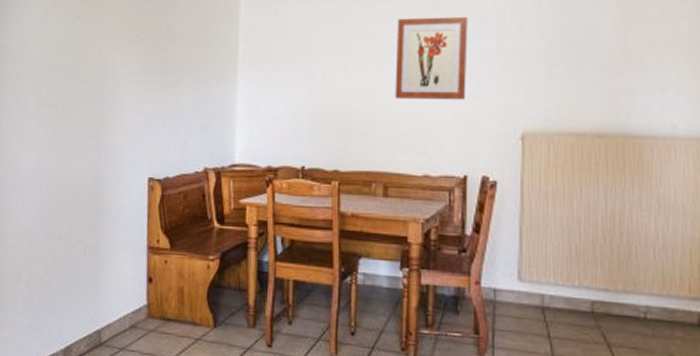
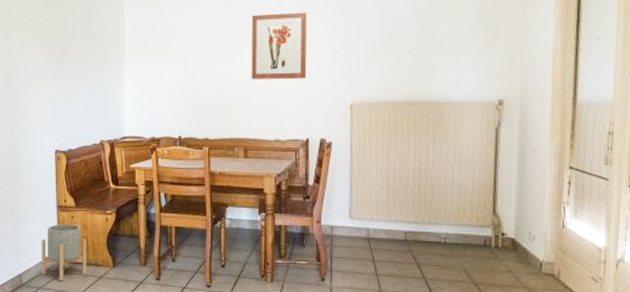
planter: none [124,269,183,341] -> present [41,223,87,281]

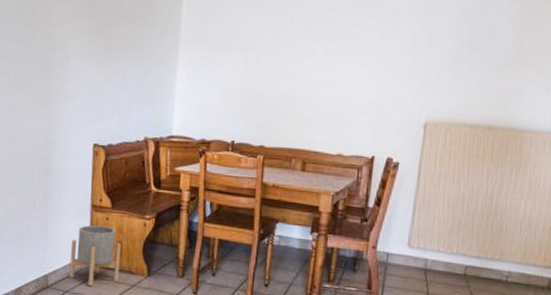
wall art: present [251,12,308,80] -> none [318,10,389,90]

